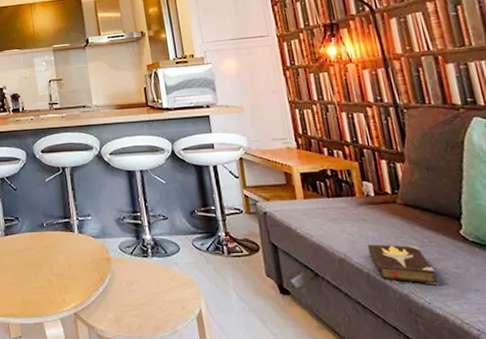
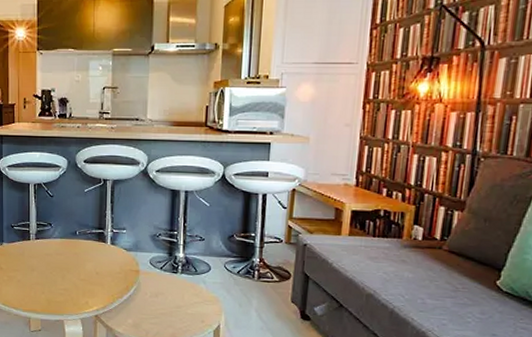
hardback book: present [367,244,439,285] -> none [398,284,459,327]

